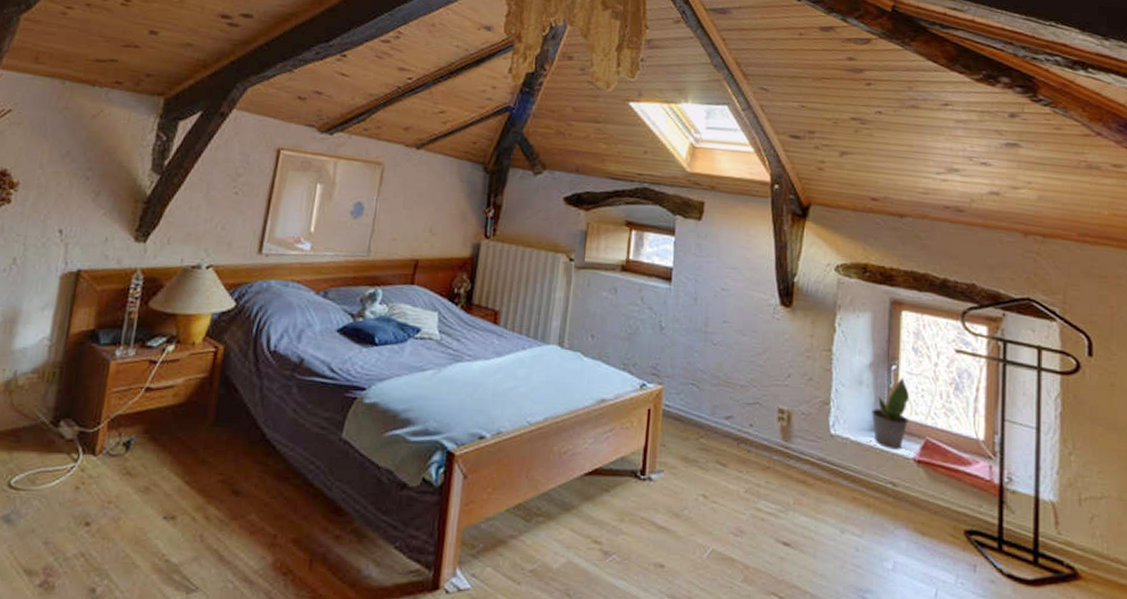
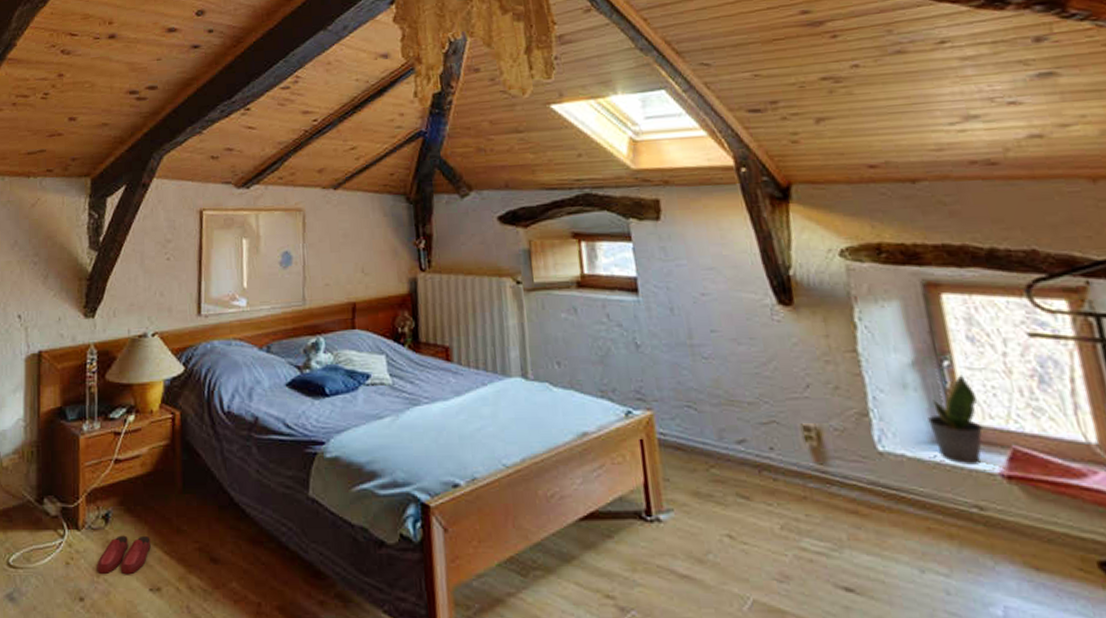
slippers: none [109,463,173,503] -> present [97,535,151,575]

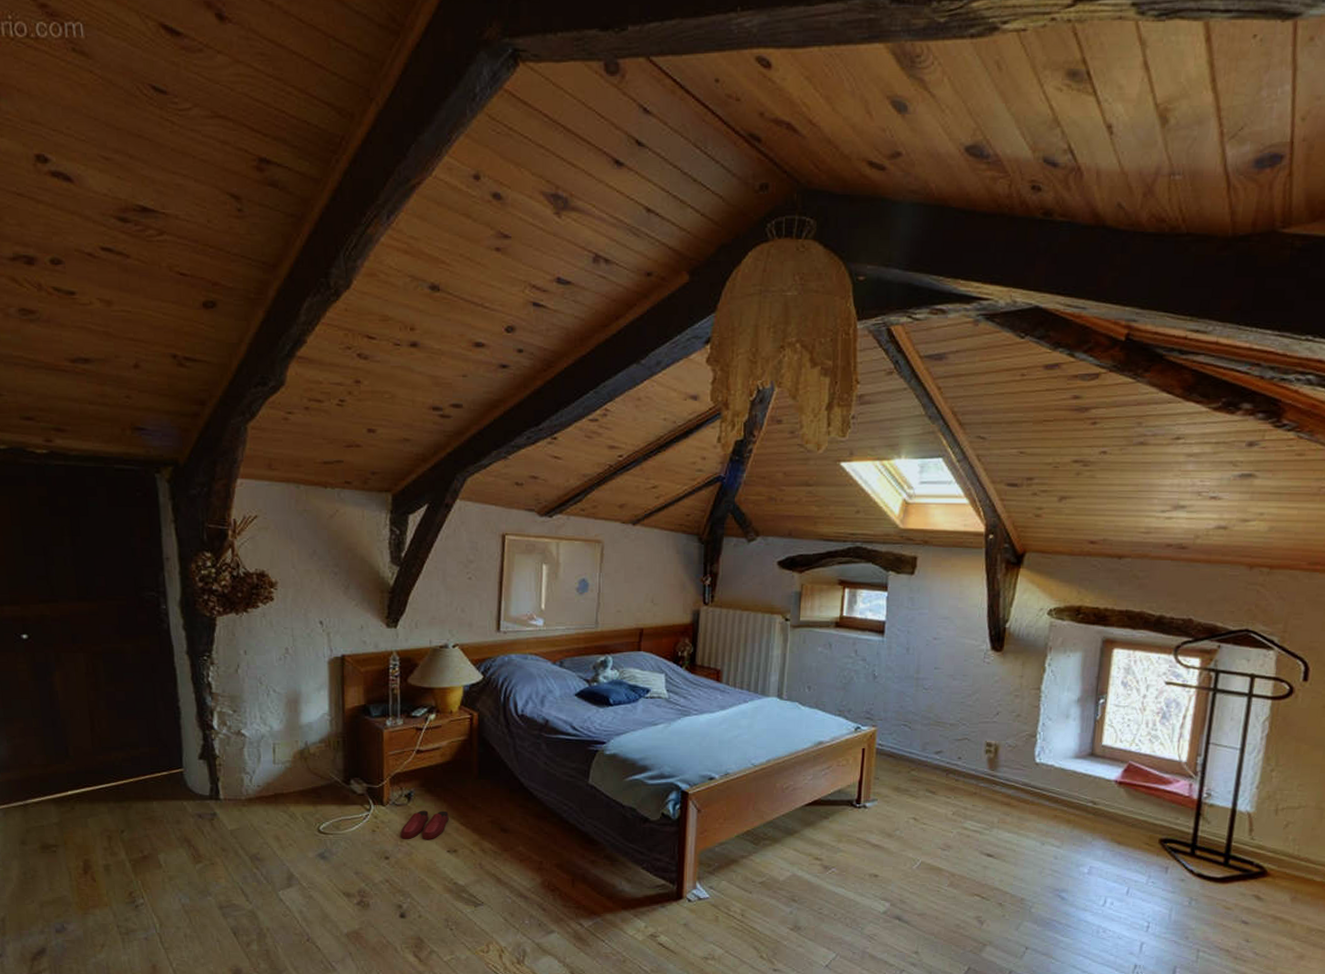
potted plant: present [928,375,983,465] -> none [1077,710,1116,774]

